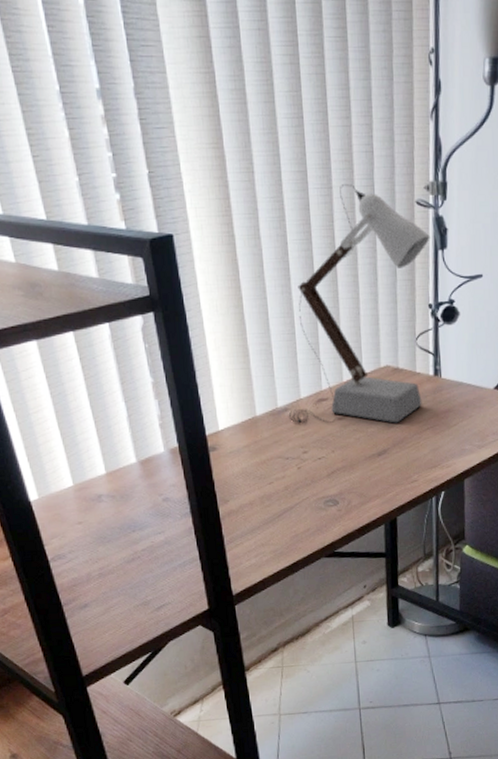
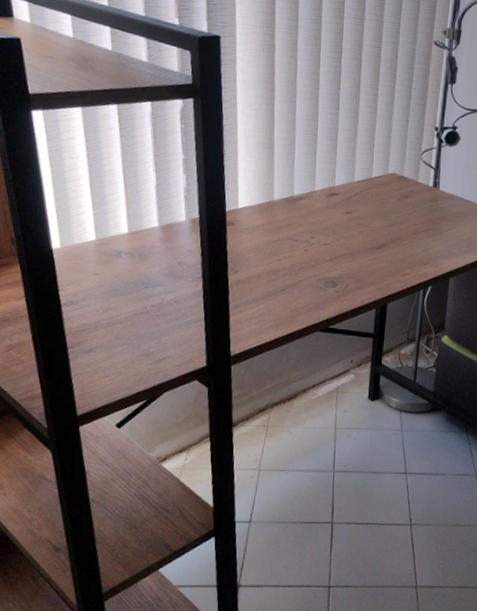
desk lamp: present [289,184,430,424] -> none [303,18,443,223]

